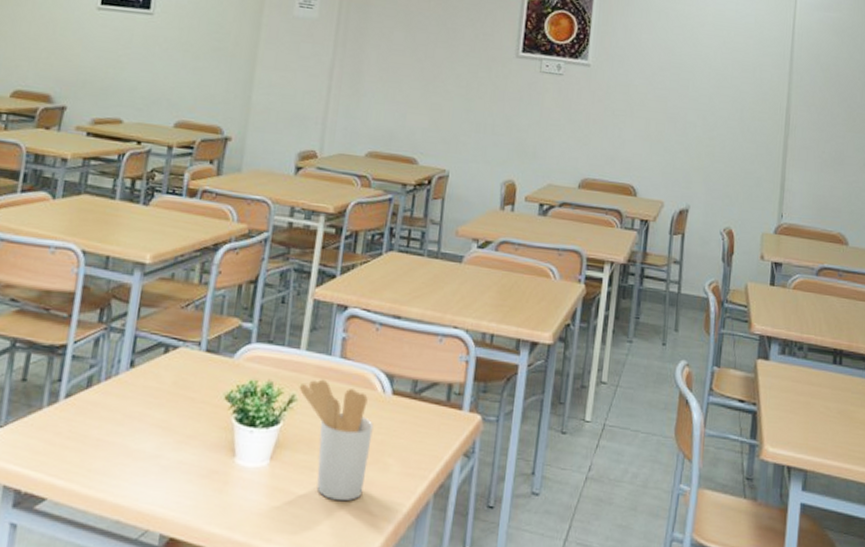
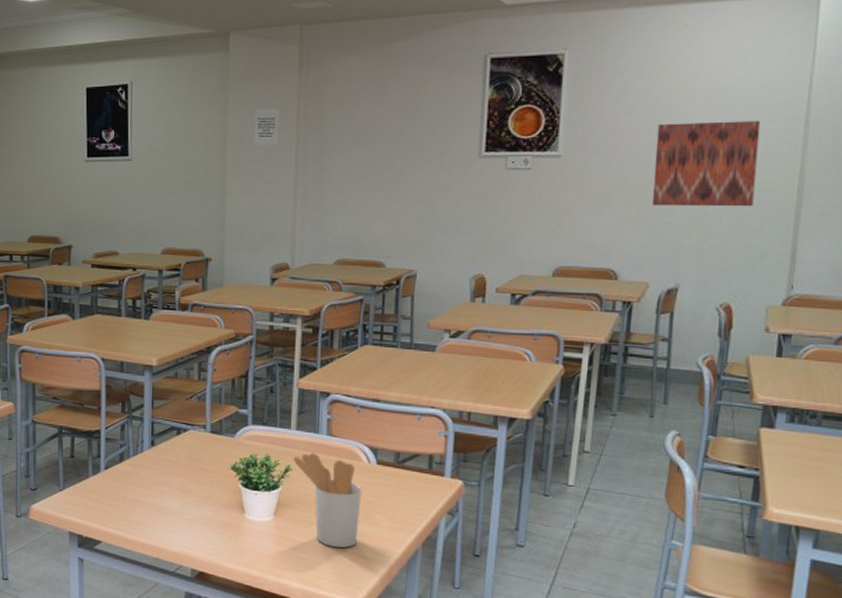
wall art: none [667,45,756,134] -> present [651,121,761,207]

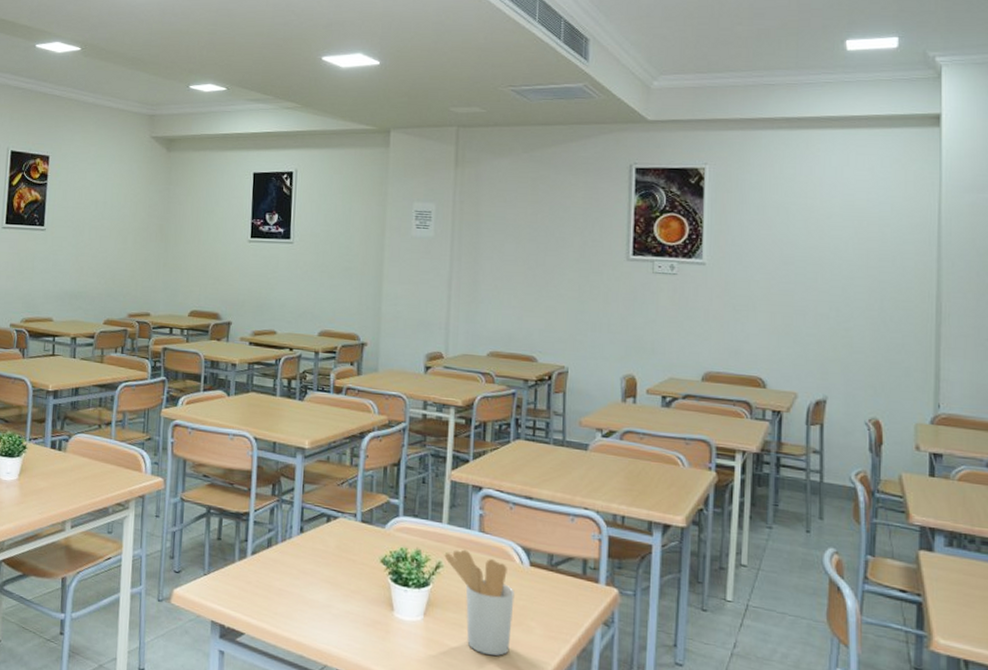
wall art: present [651,121,761,207] -> none [795,239,895,324]

